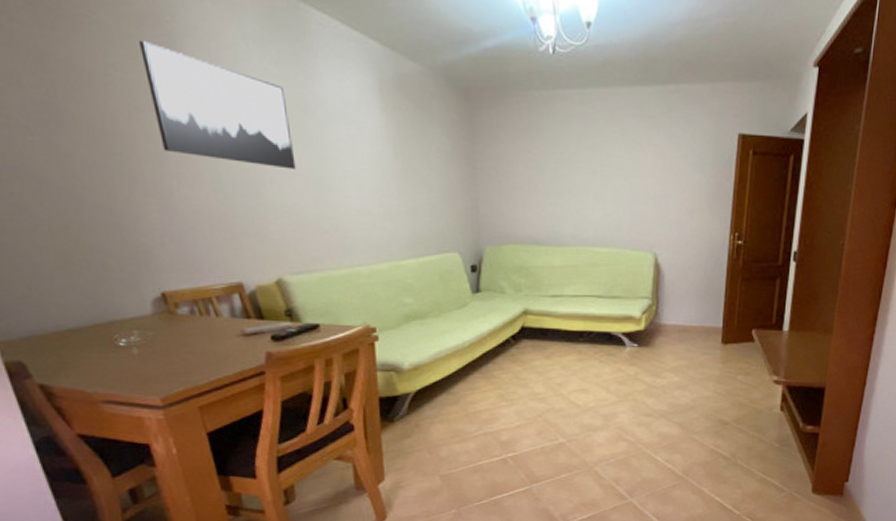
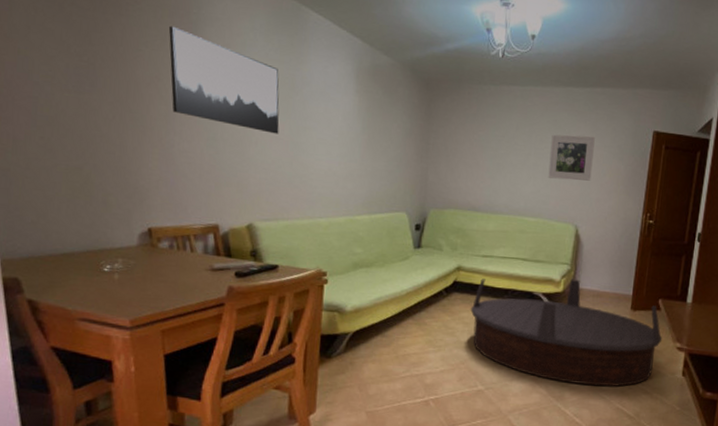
coffee table: none [543,314,758,429] -> present [470,279,663,387]
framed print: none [619,145,671,200] -> present [548,134,595,181]

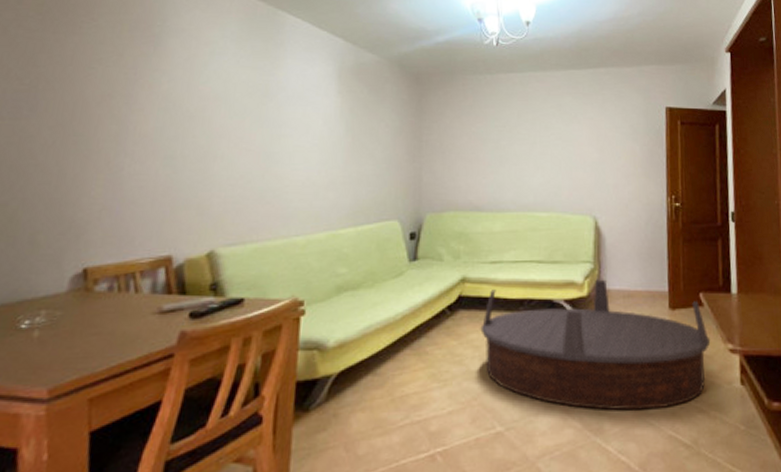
wall art: present [168,25,280,134] -> none [125,40,251,145]
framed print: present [548,134,595,181] -> none [557,118,605,167]

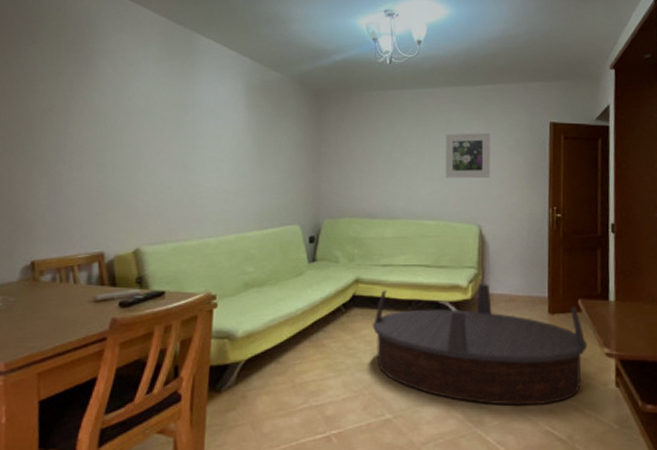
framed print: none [557,118,605,167] -> present [445,132,490,179]

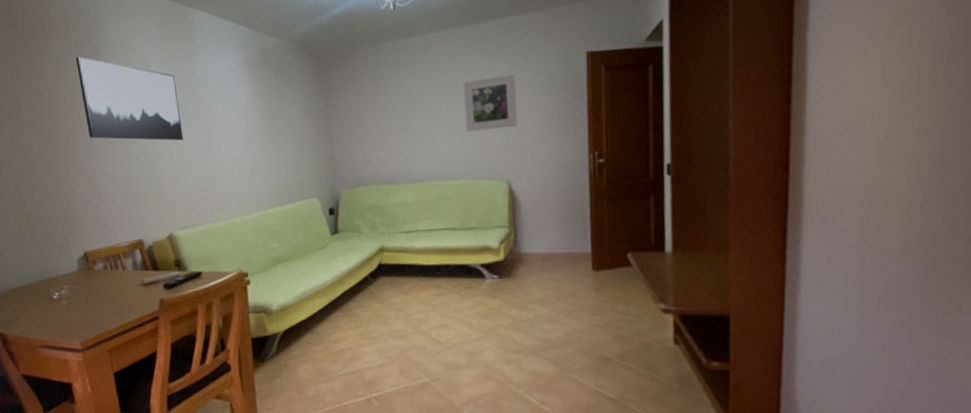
wall art: none [63,61,170,155] -> present [75,56,184,141]
coffee table: present [372,283,588,406] -> none [401,243,640,367]

